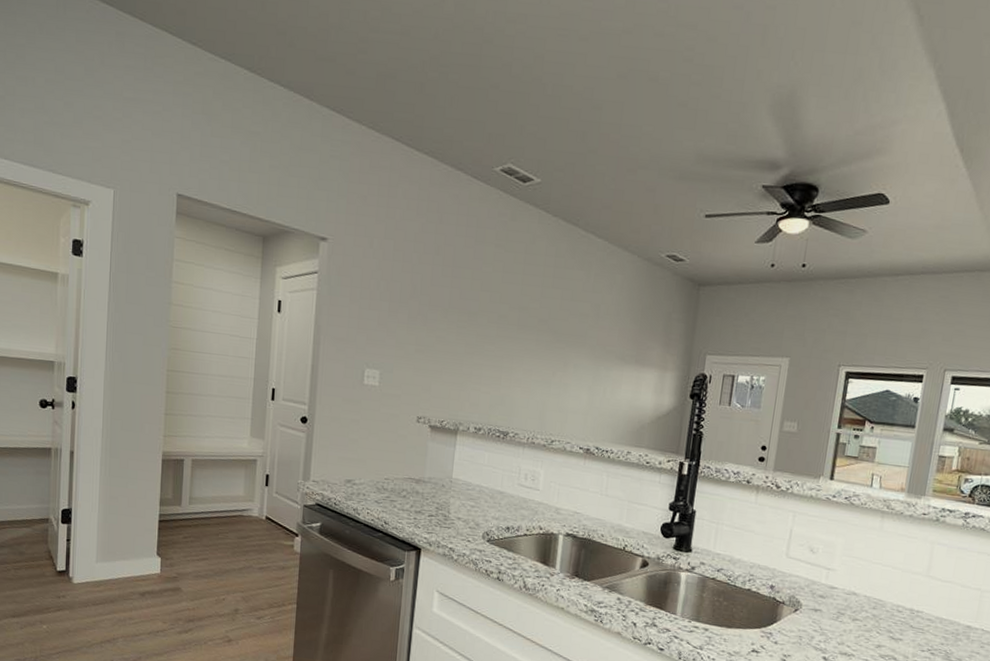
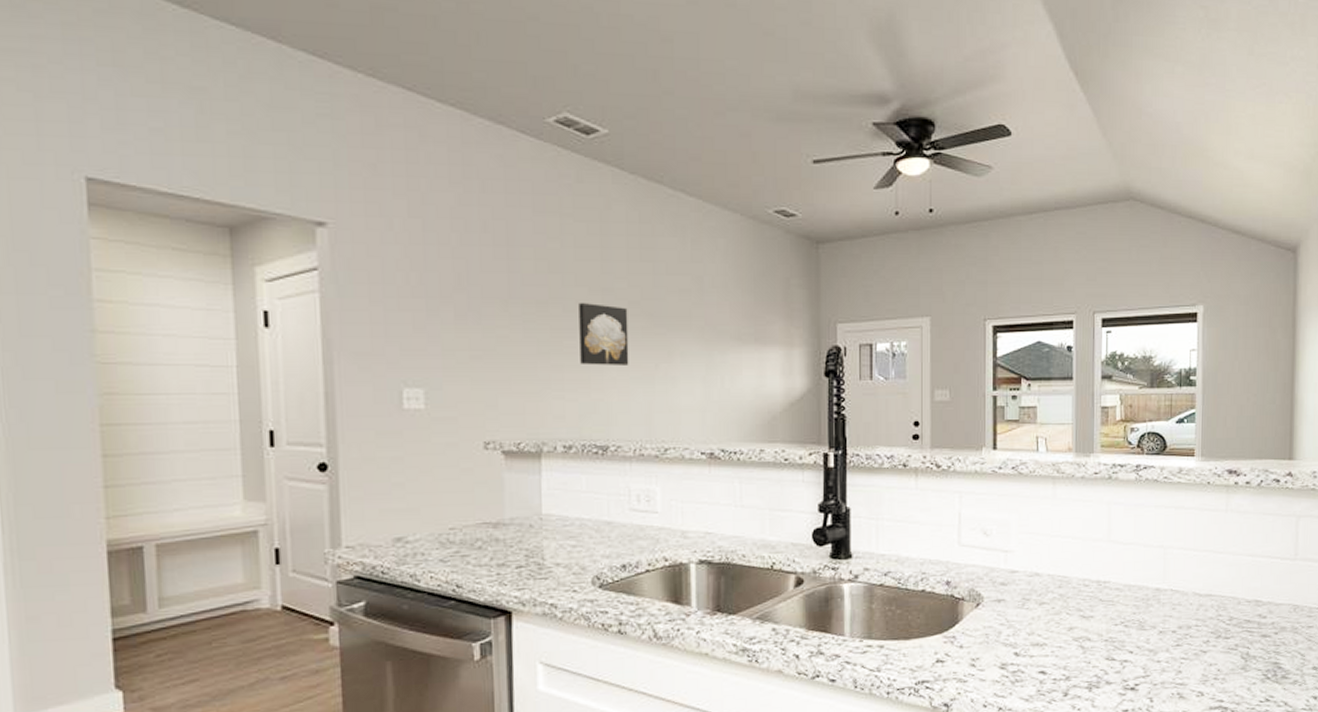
wall art: none [496,317,537,370] -> present [579,303,629,365]

